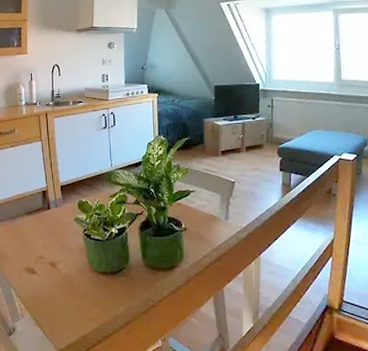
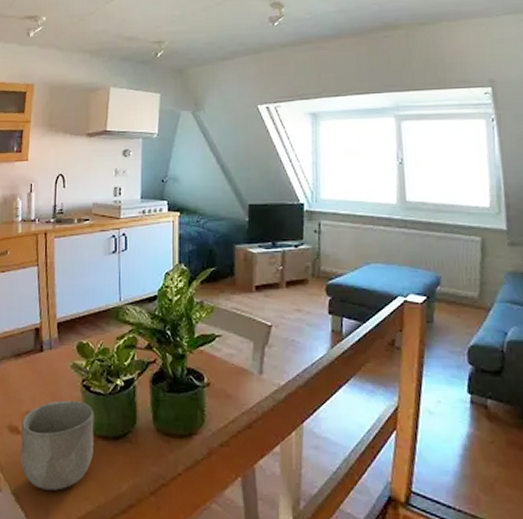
bowl: none [37,245,96,315] -> present [20,400,94,491]

